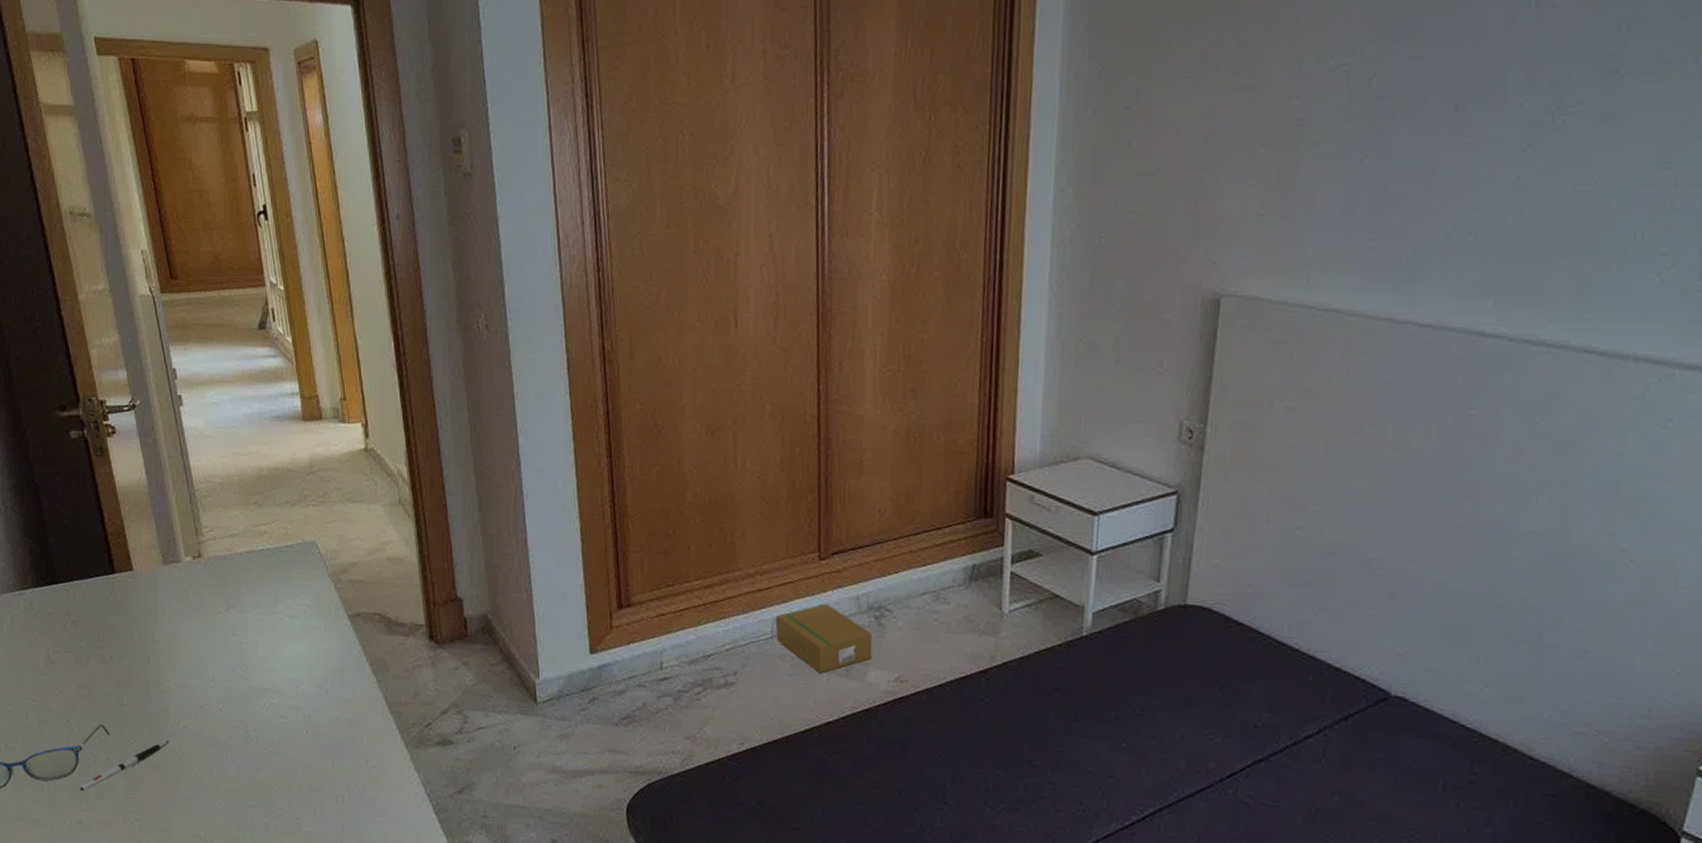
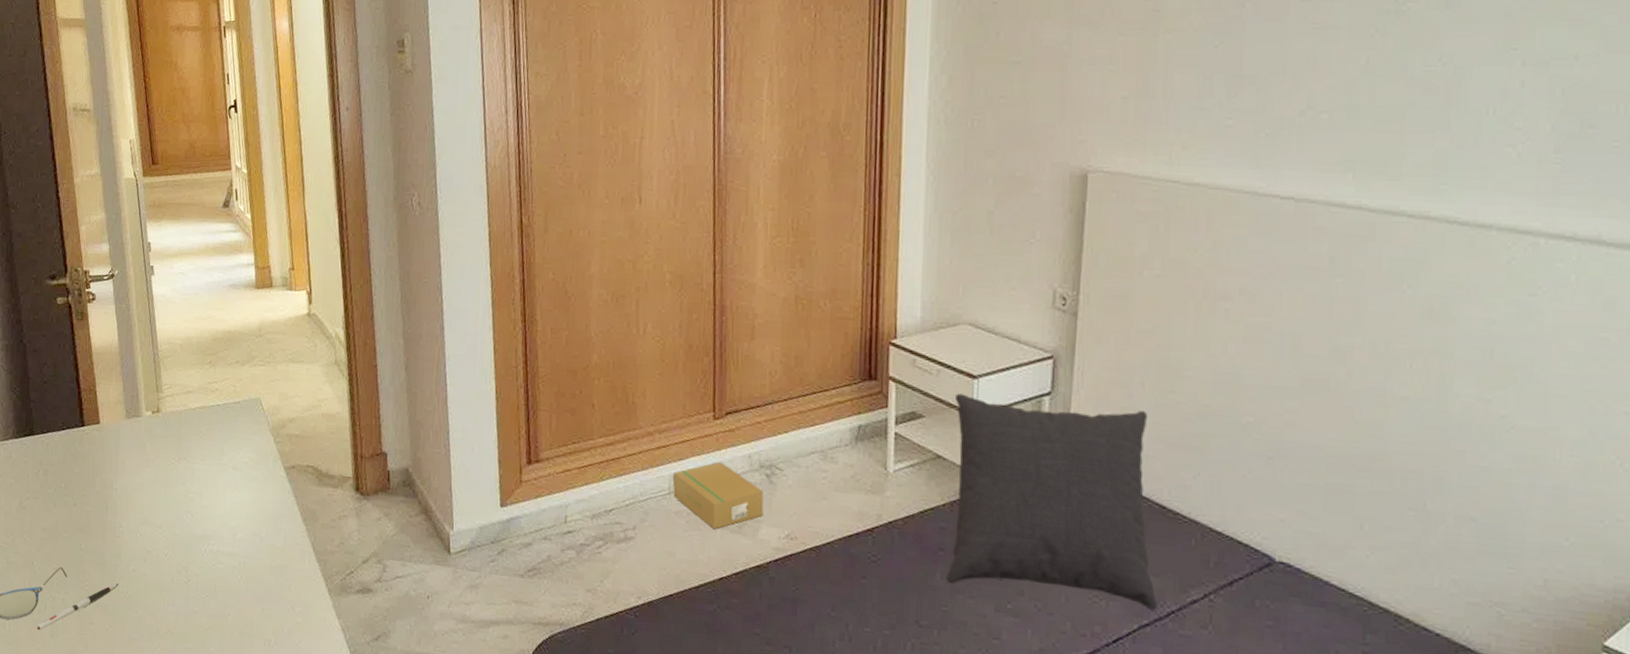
cushion: none [1061,531,1273,746] -> present [946,393,1158,610]

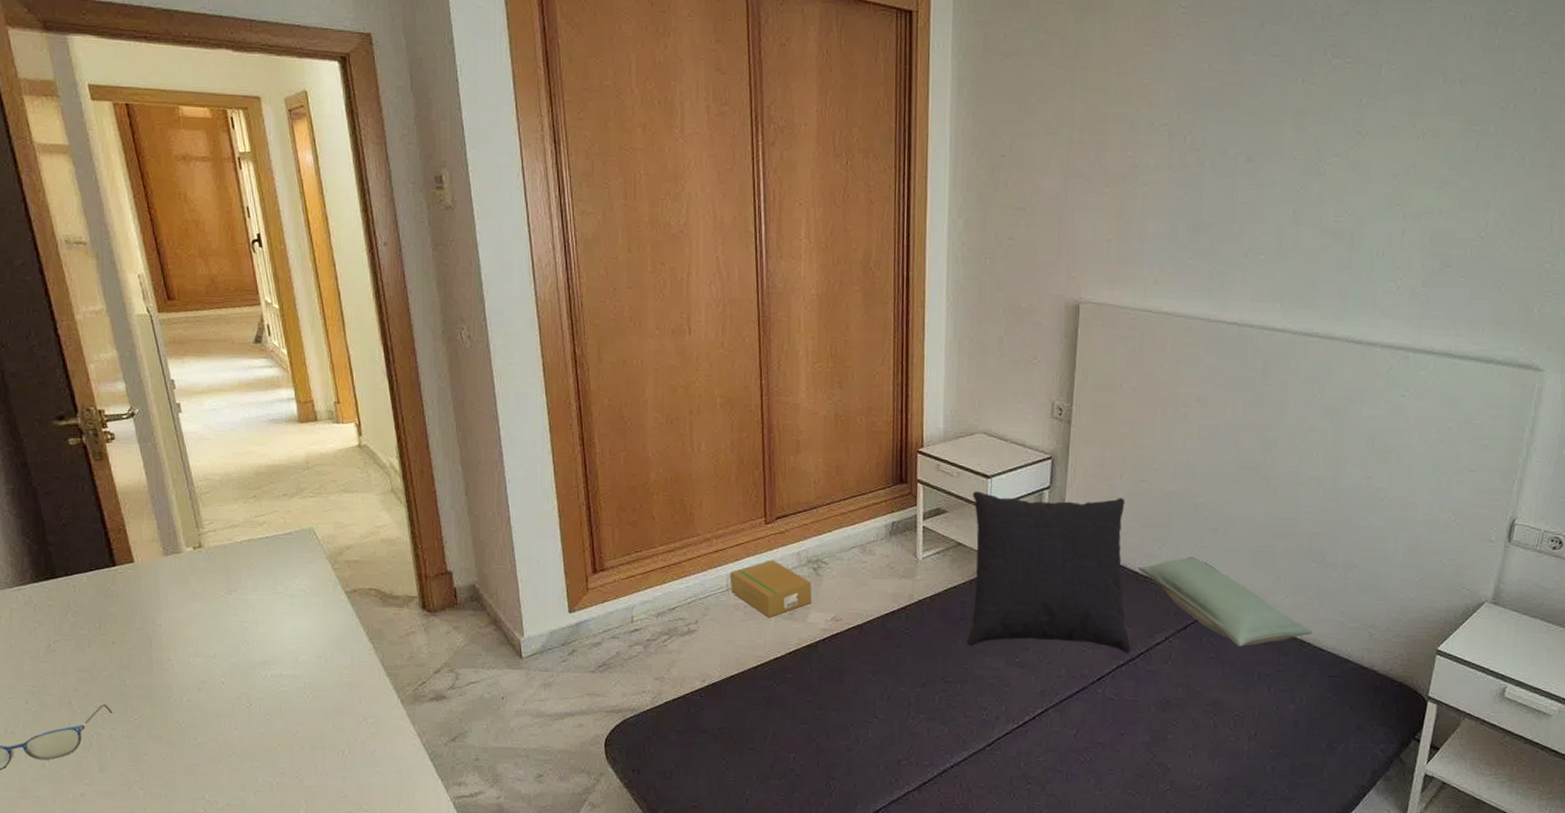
pen: present [36,583,119,631] -> none [82,714,173,767]
pillow: none [1165,491,1412,615] -> present [1137,557,1313,646]

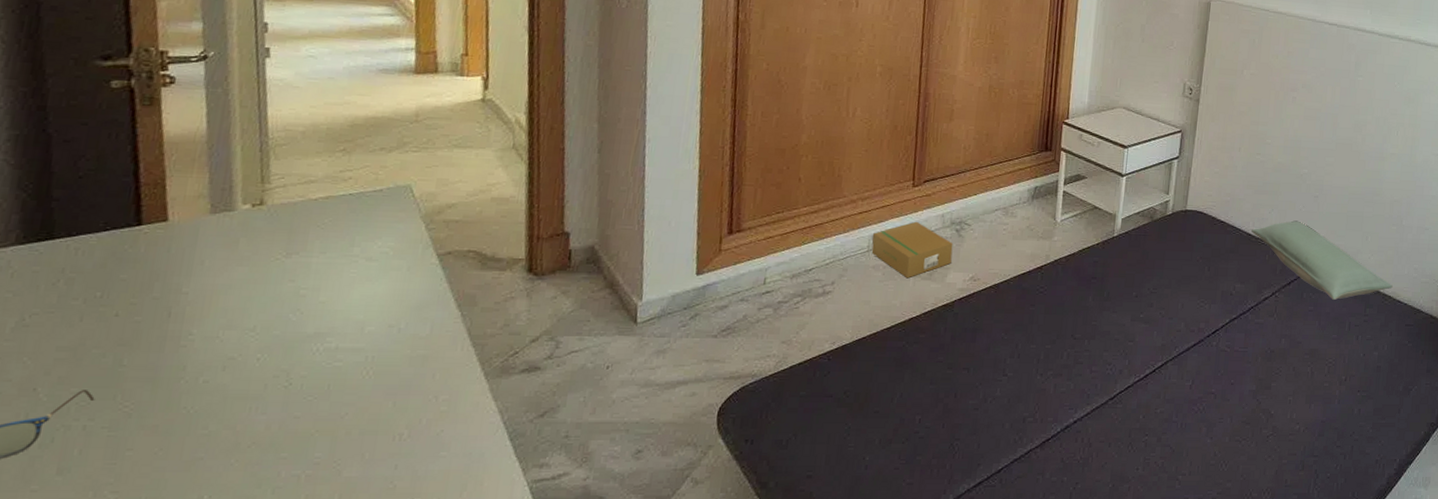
cushion: present [967,491,1131,653] -> none [1097,159,1243,307]

